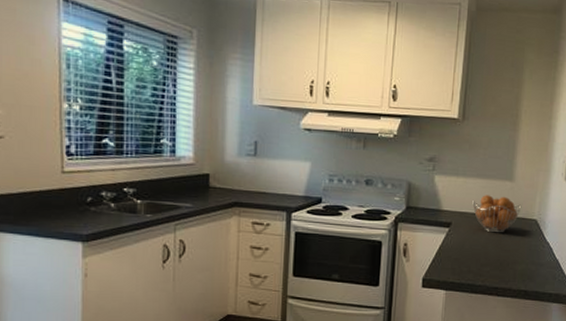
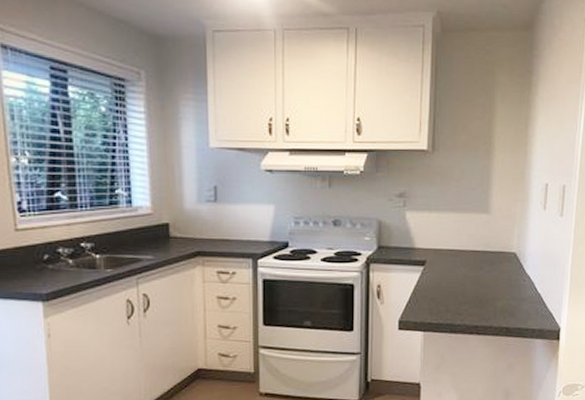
fruit basket: present [472,195,522,233] -> none [447,229,500,269]

